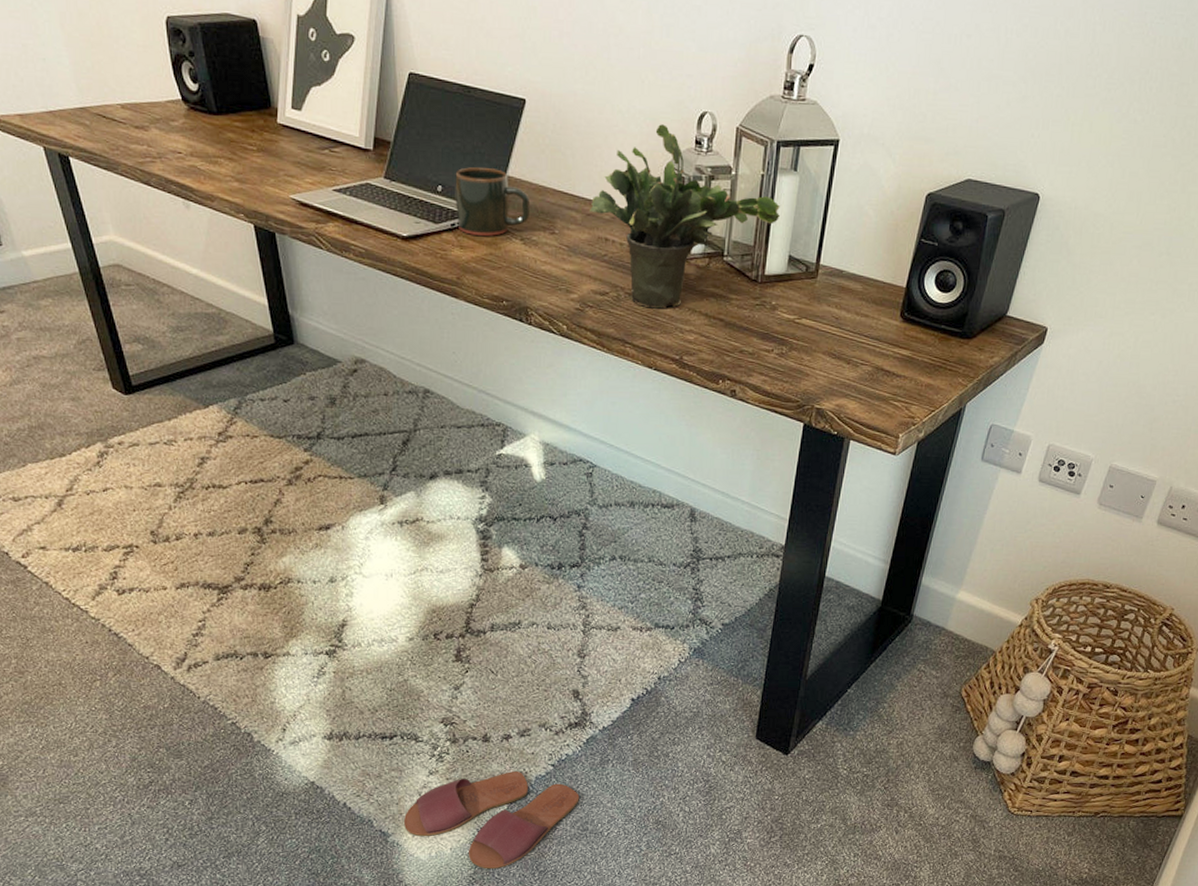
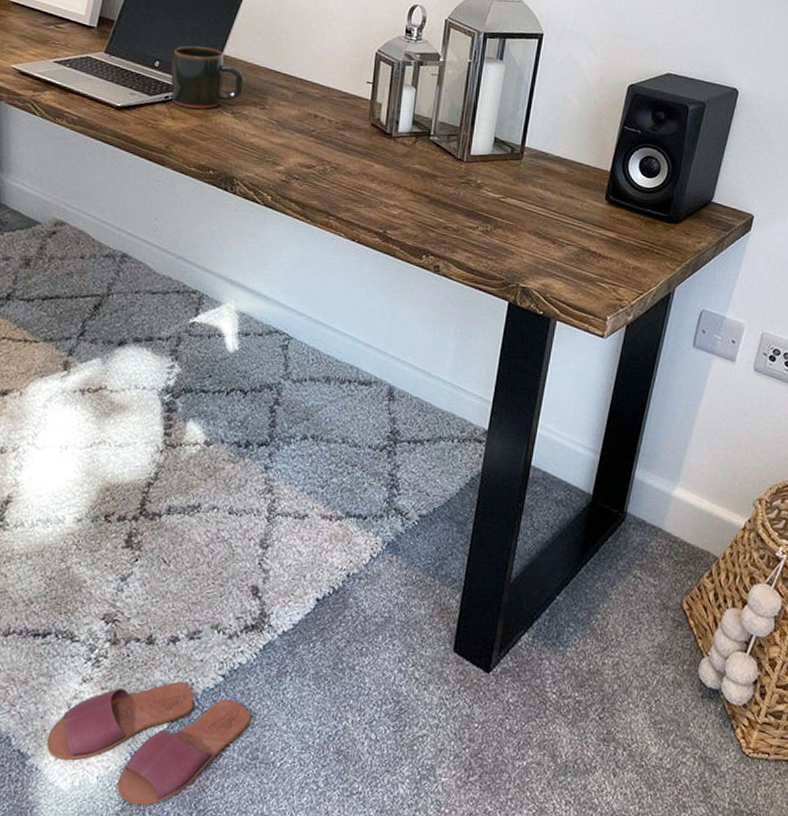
potted plant: present [590,124,781,309] -> none [301,14,487,183]

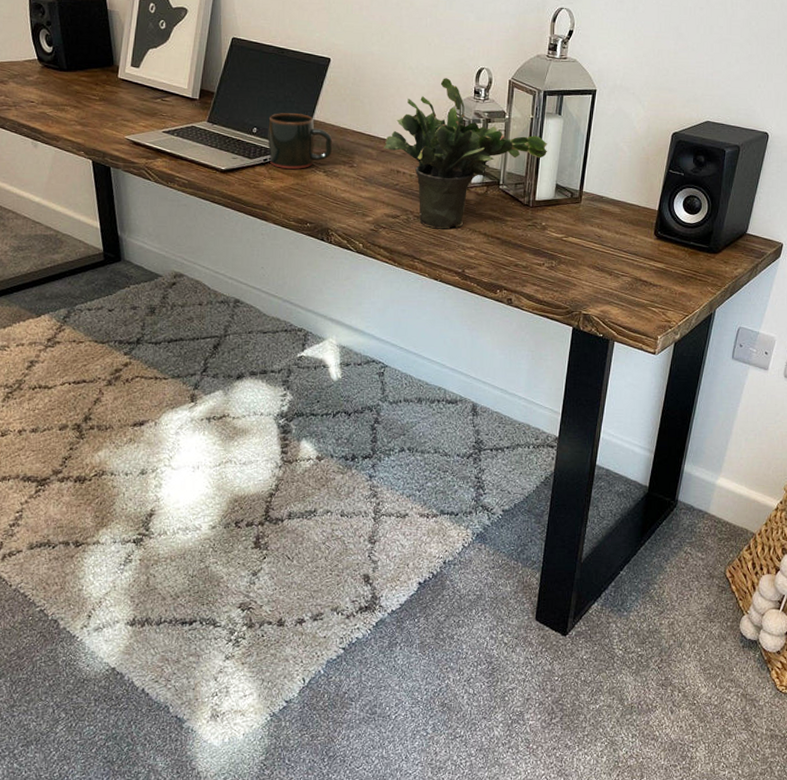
slippers: present [47,681,251,806] -> none [199,654,369,755]
potted plant: none [301,14,487,183] -> present [384,78,548,229]

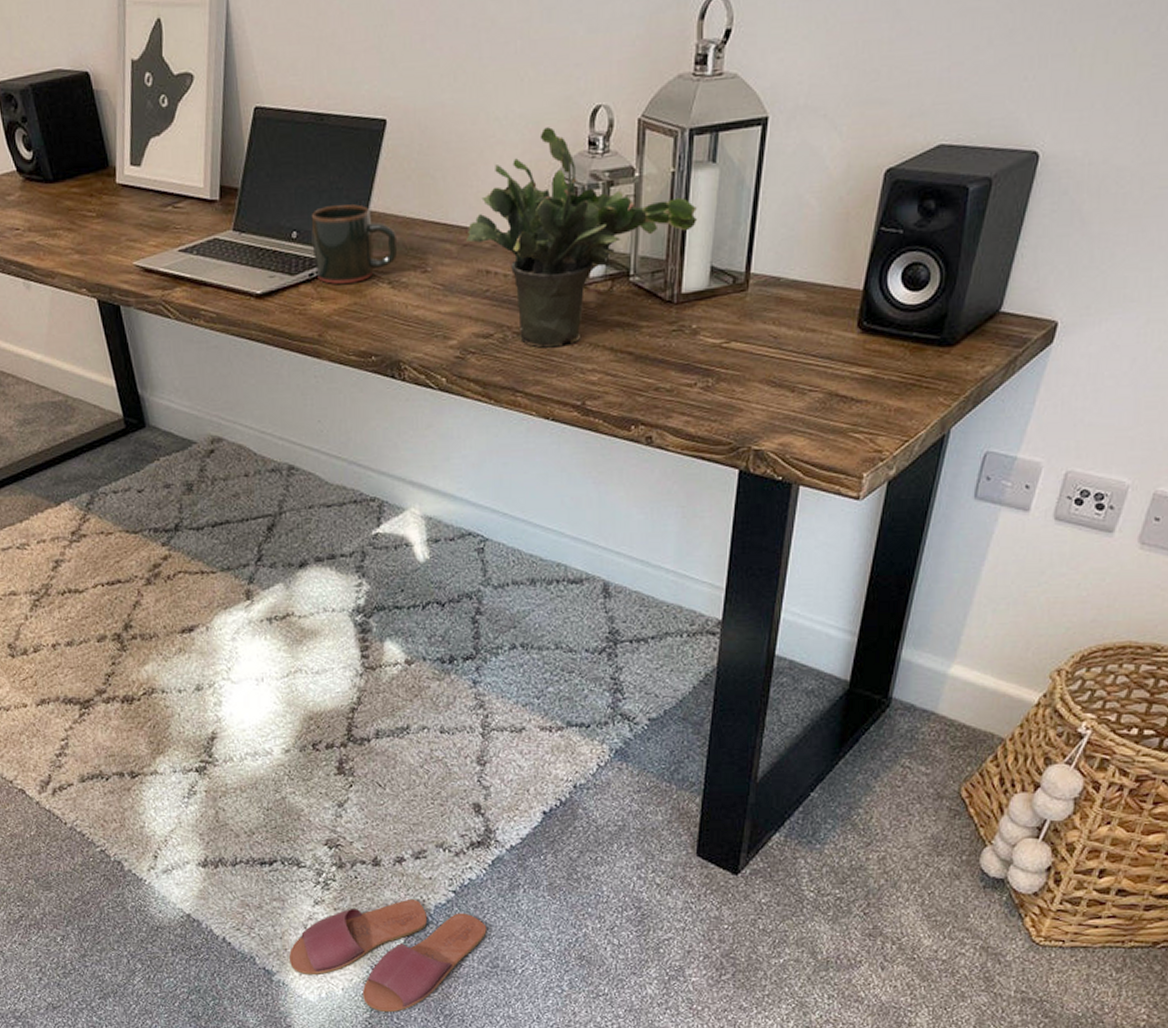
slippers: none [199,654,369,755] -> present [289,898,487,1013]

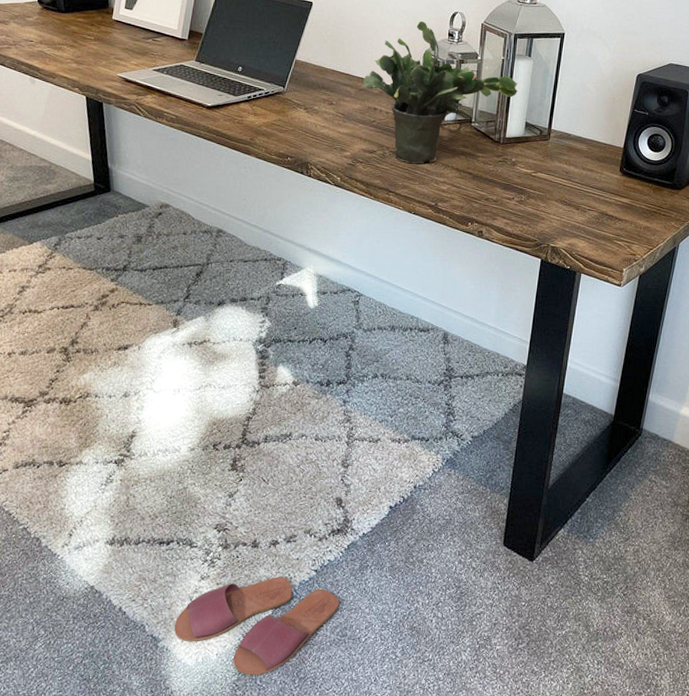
mug: present [311,204,398,284] -> none [252,53,313,106]

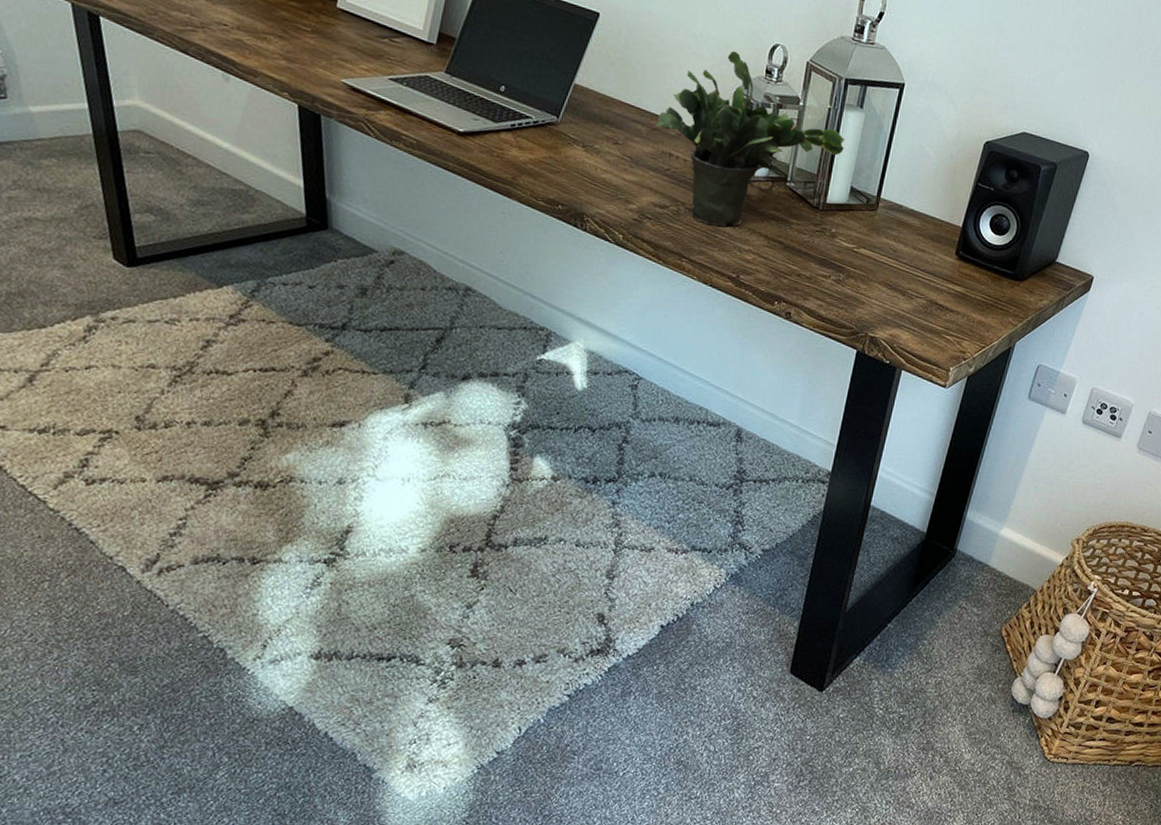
slippers: present [174,576,340,676] -> none [393,700,596,813]

